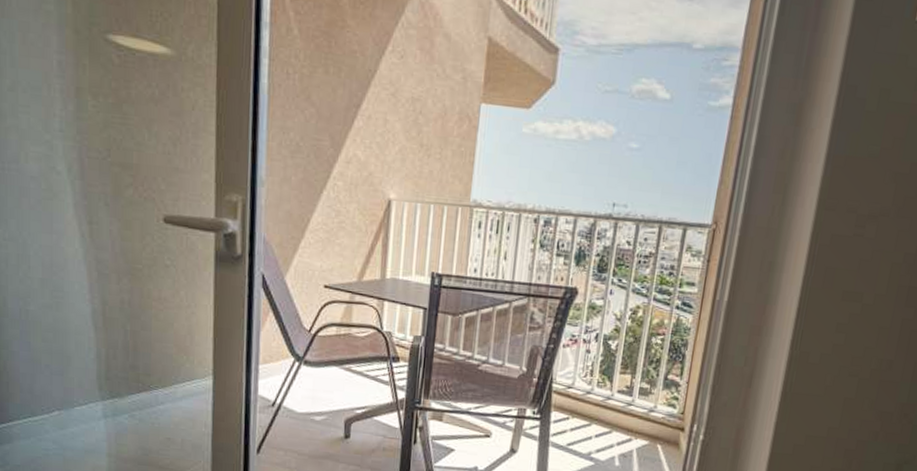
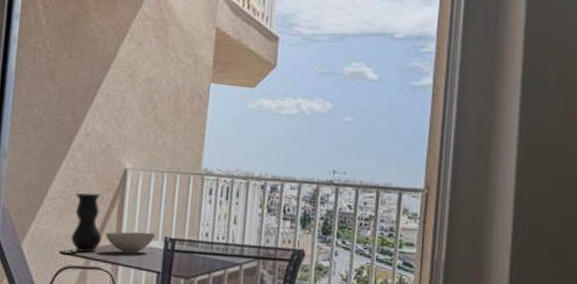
vase: none [335,225,367,287] -> present [71,193,102,253]
bowl: none [370,266,422,289] -> present [105,231,156,254]

